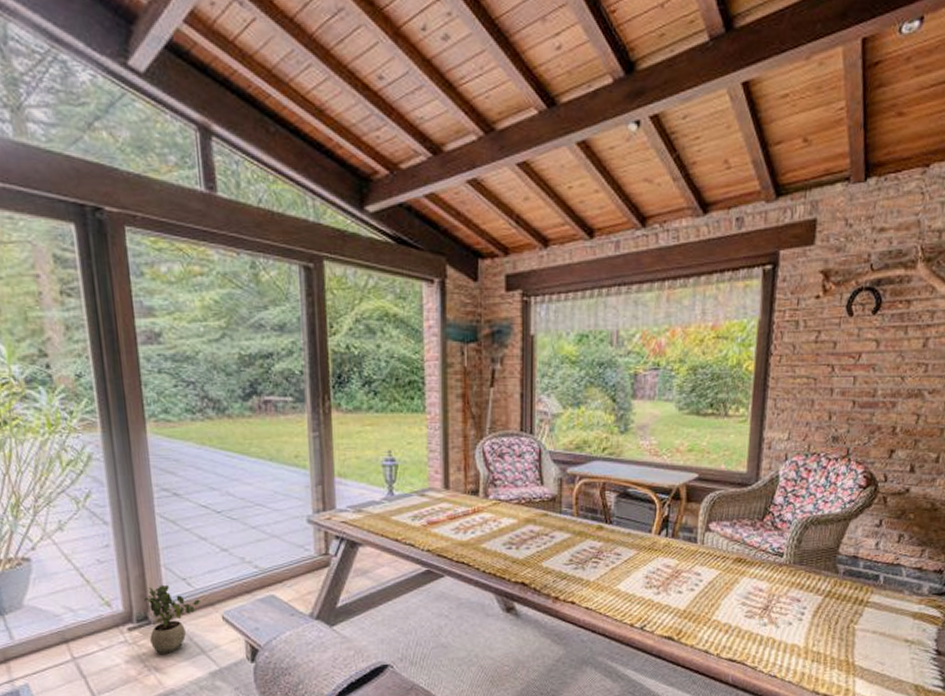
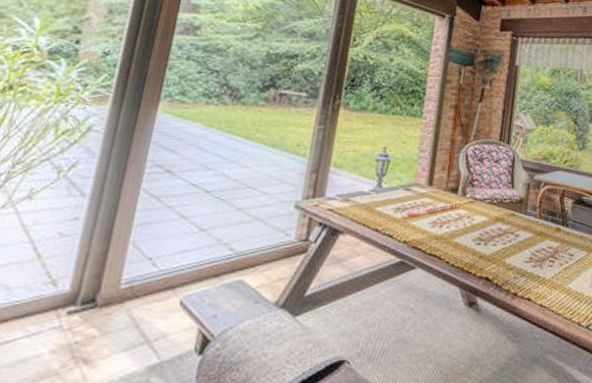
potted plant: present [143,584,200,654] -> none [88,263,161,343]

